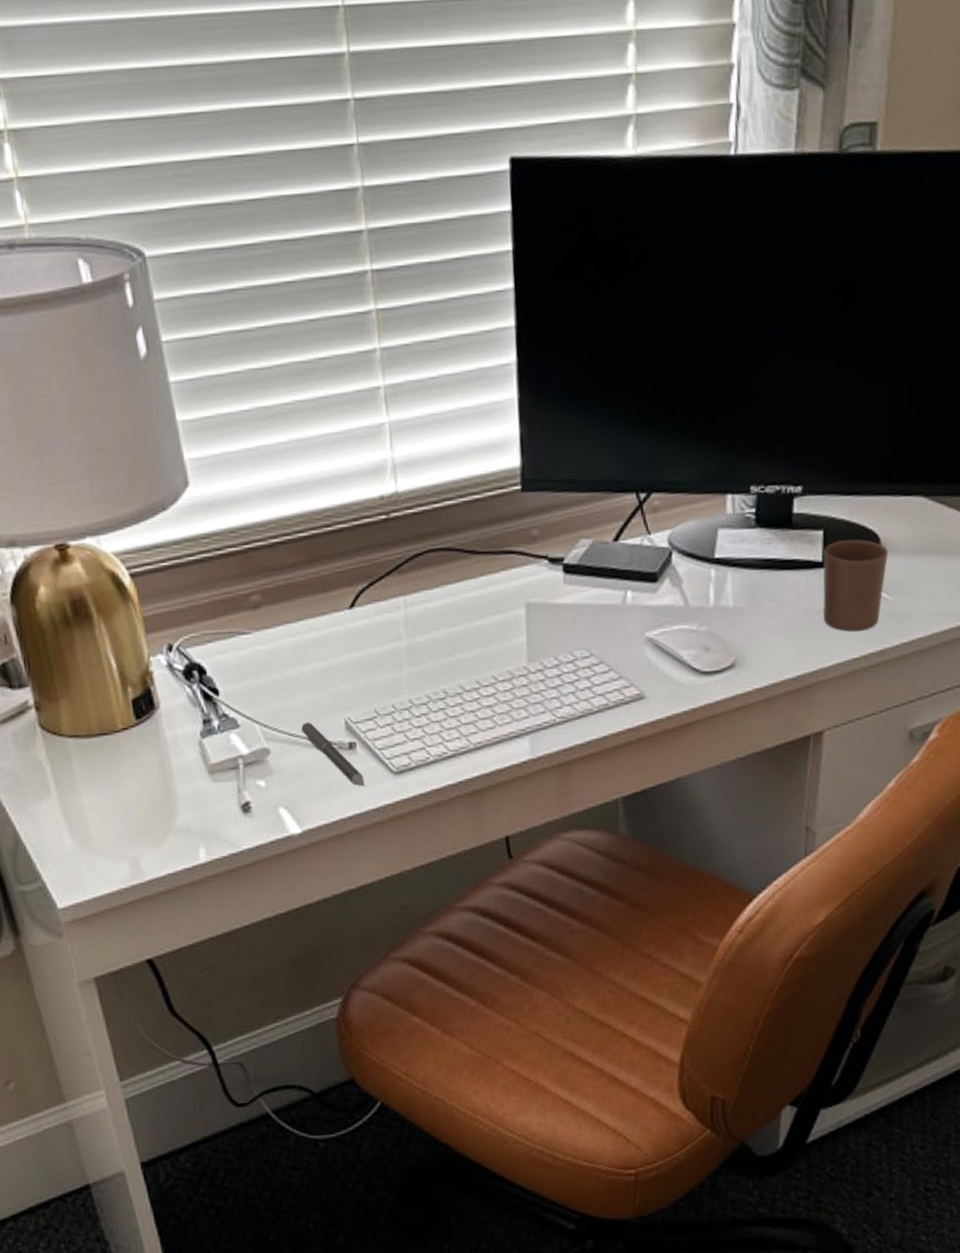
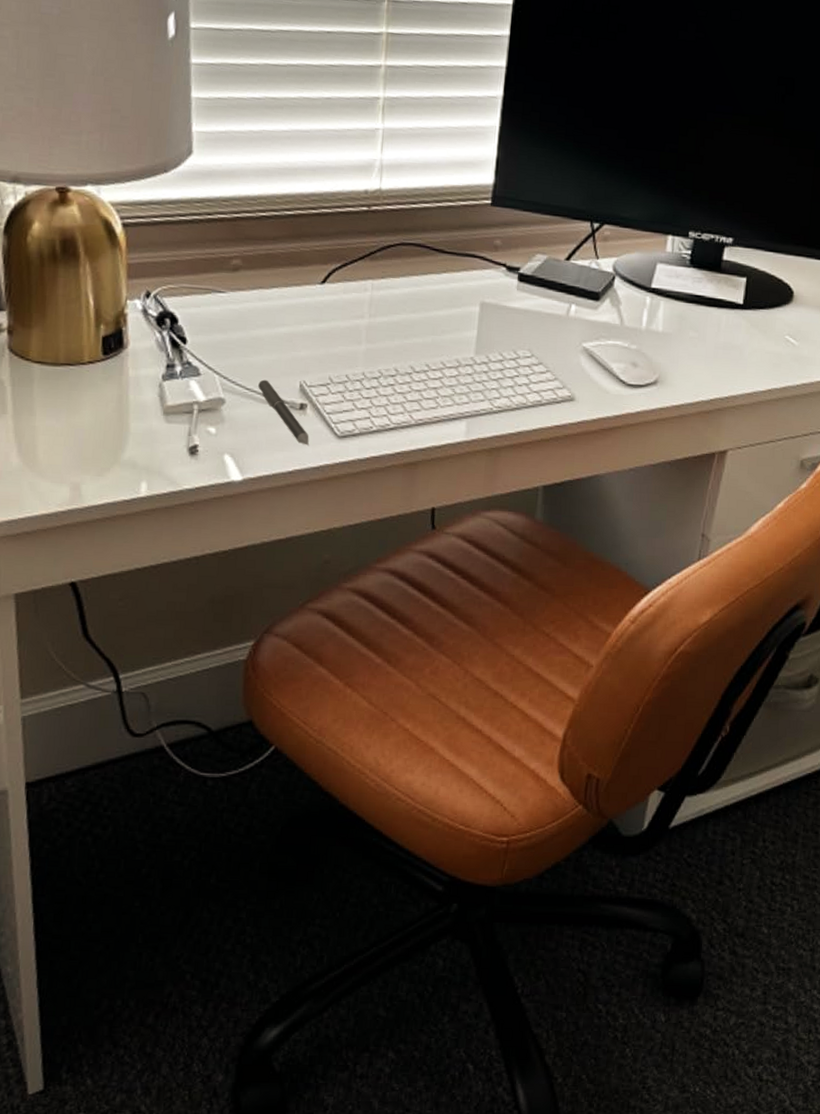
mug: present [822,539,888,631] -> none [738,288,799,368]

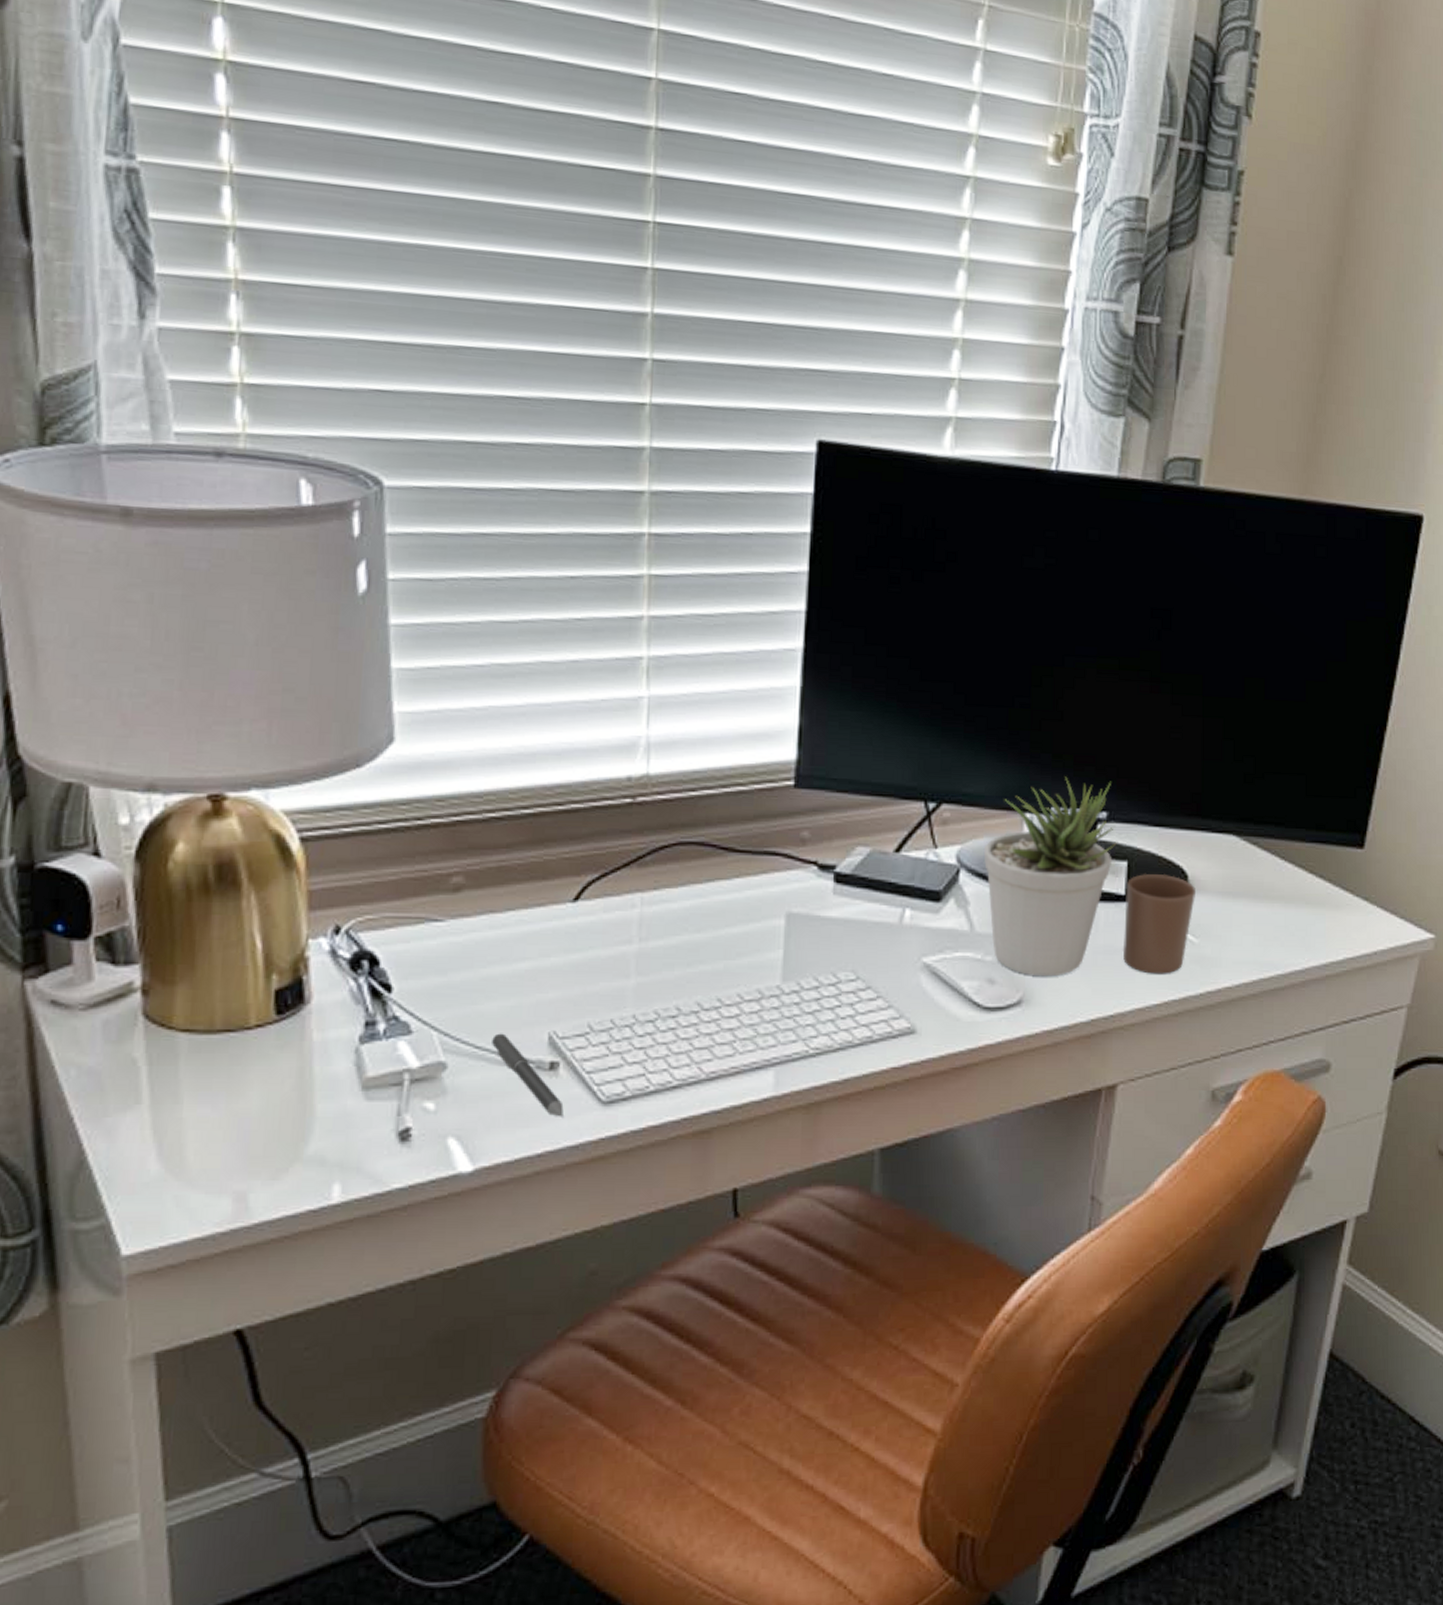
potted plant: none [634,208,740,364] -> present [983,776,1118,977]
mug: none [738,288,799,368] -> present [1122,874,1195,974]

